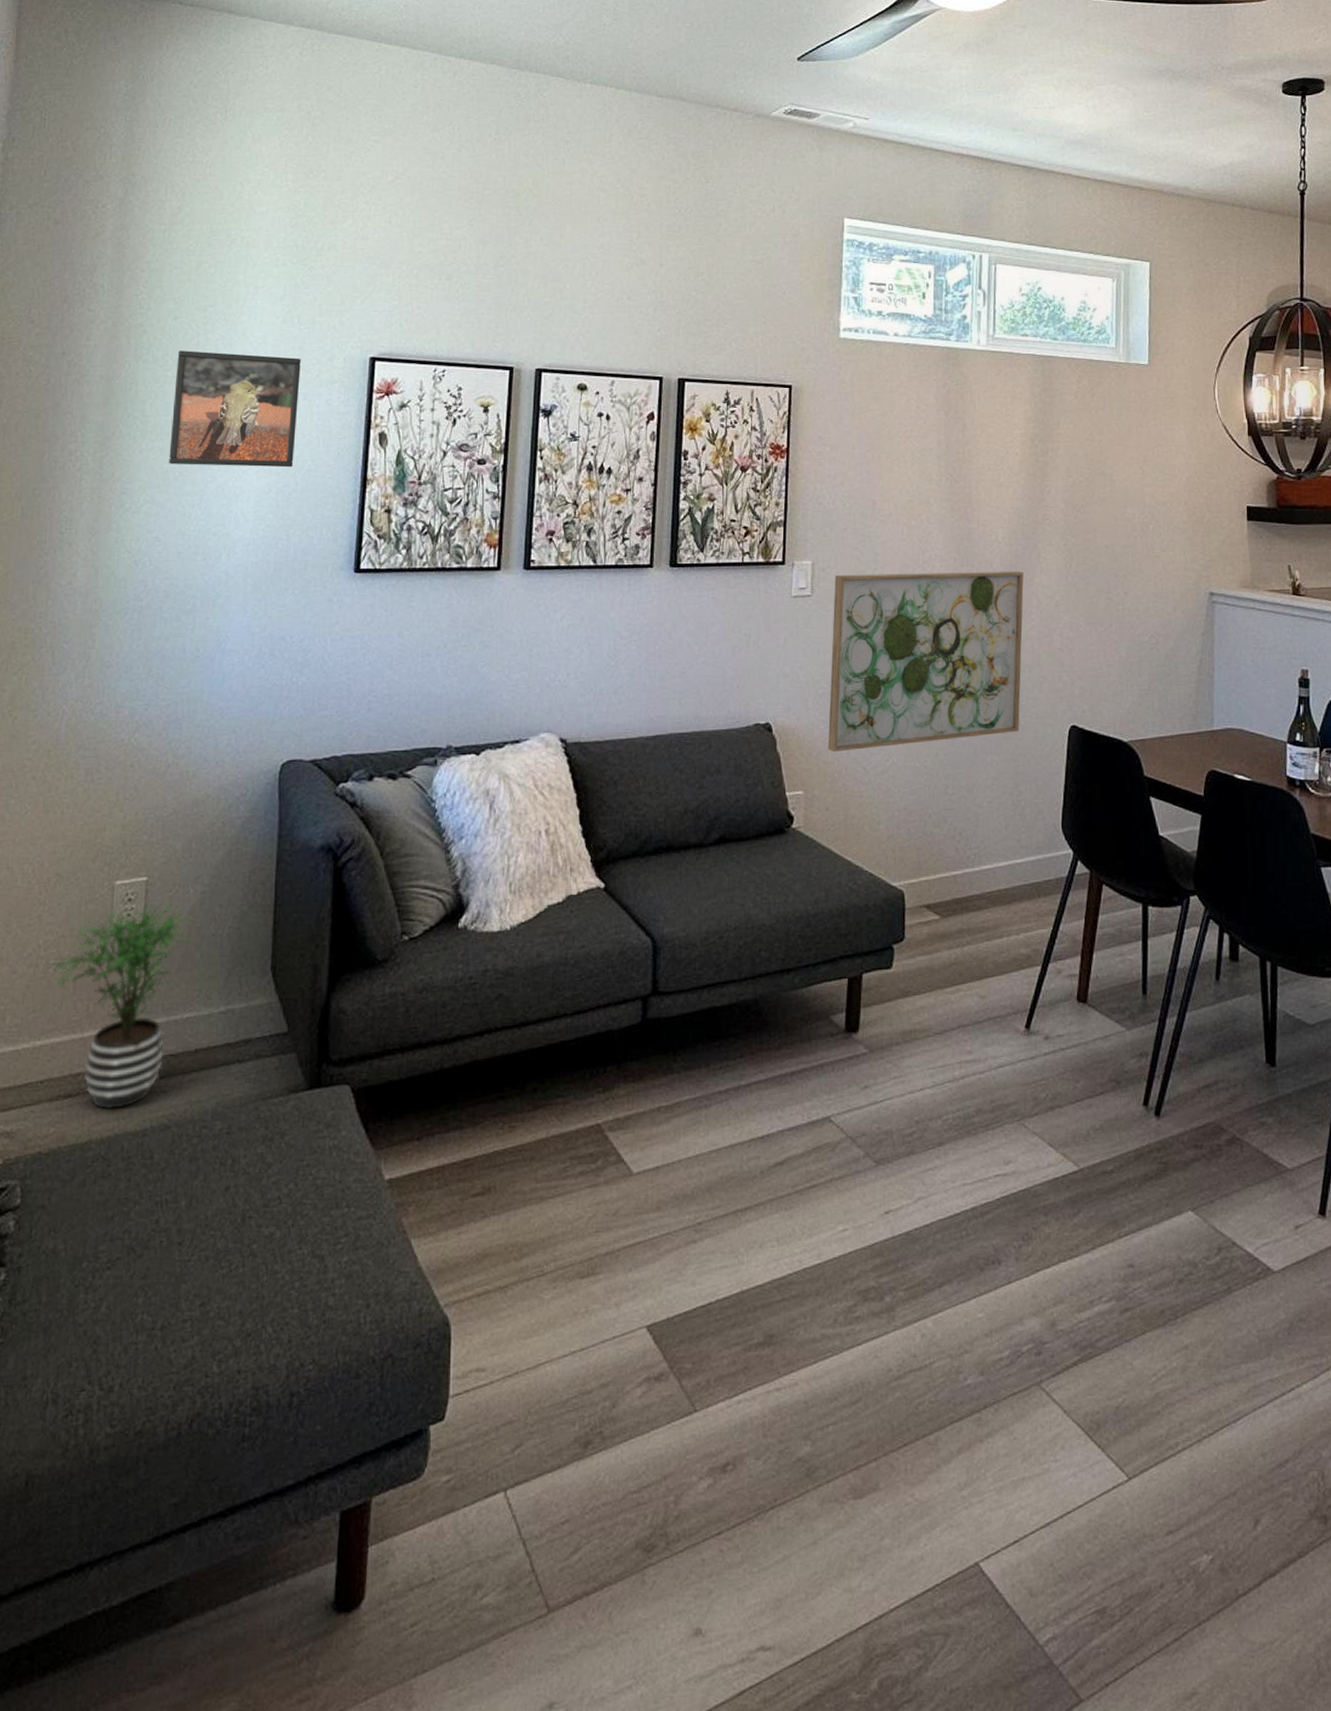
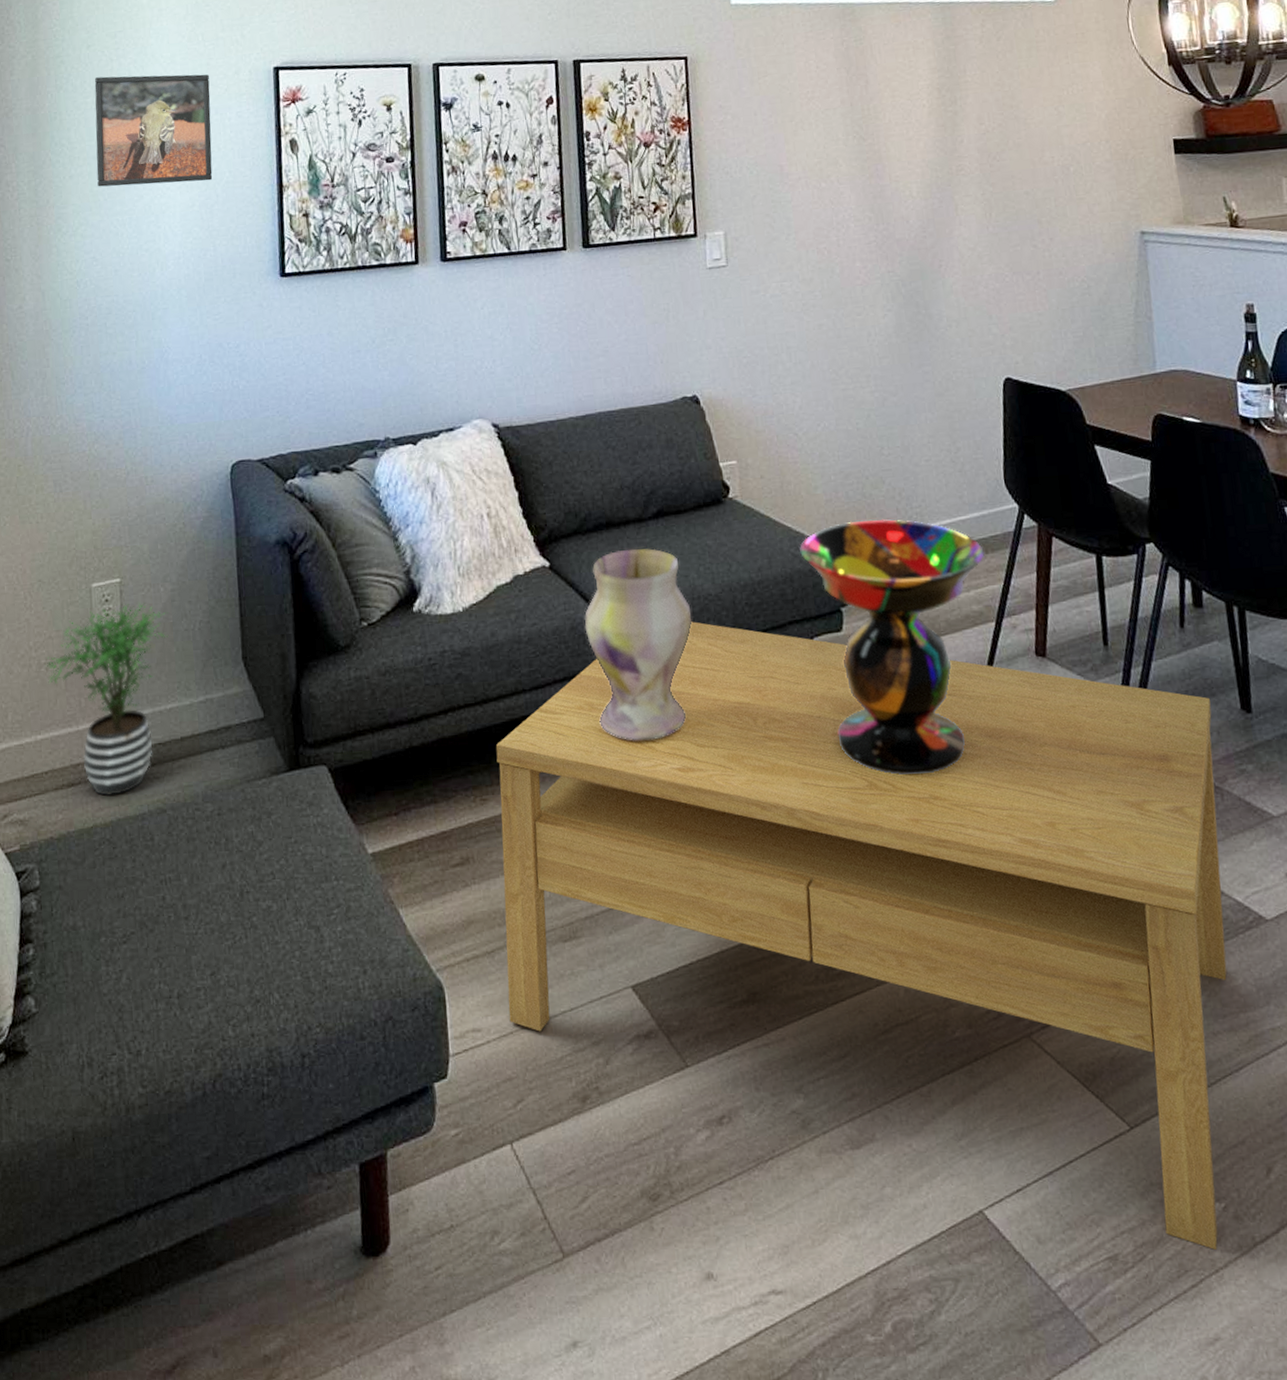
coffee table: none [516,951,1238,1602] -> present [496,621,1227,1250]
vase: none [634,874,744,1071] -> present [584,548,692,741]
wall art: present [827,570,1024,752] -> none [748,224,952,420]
decorative bowl: none [858,857,1037,1117] -> present [800,518,985,776]

